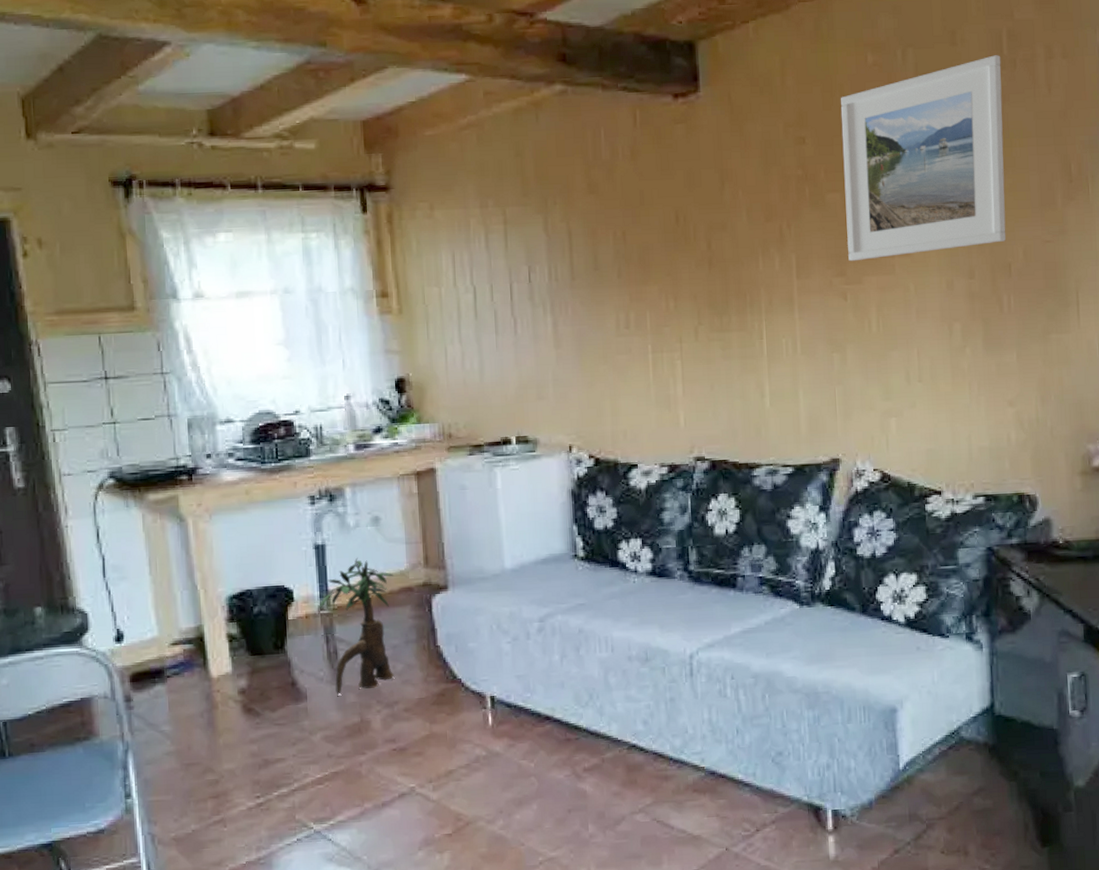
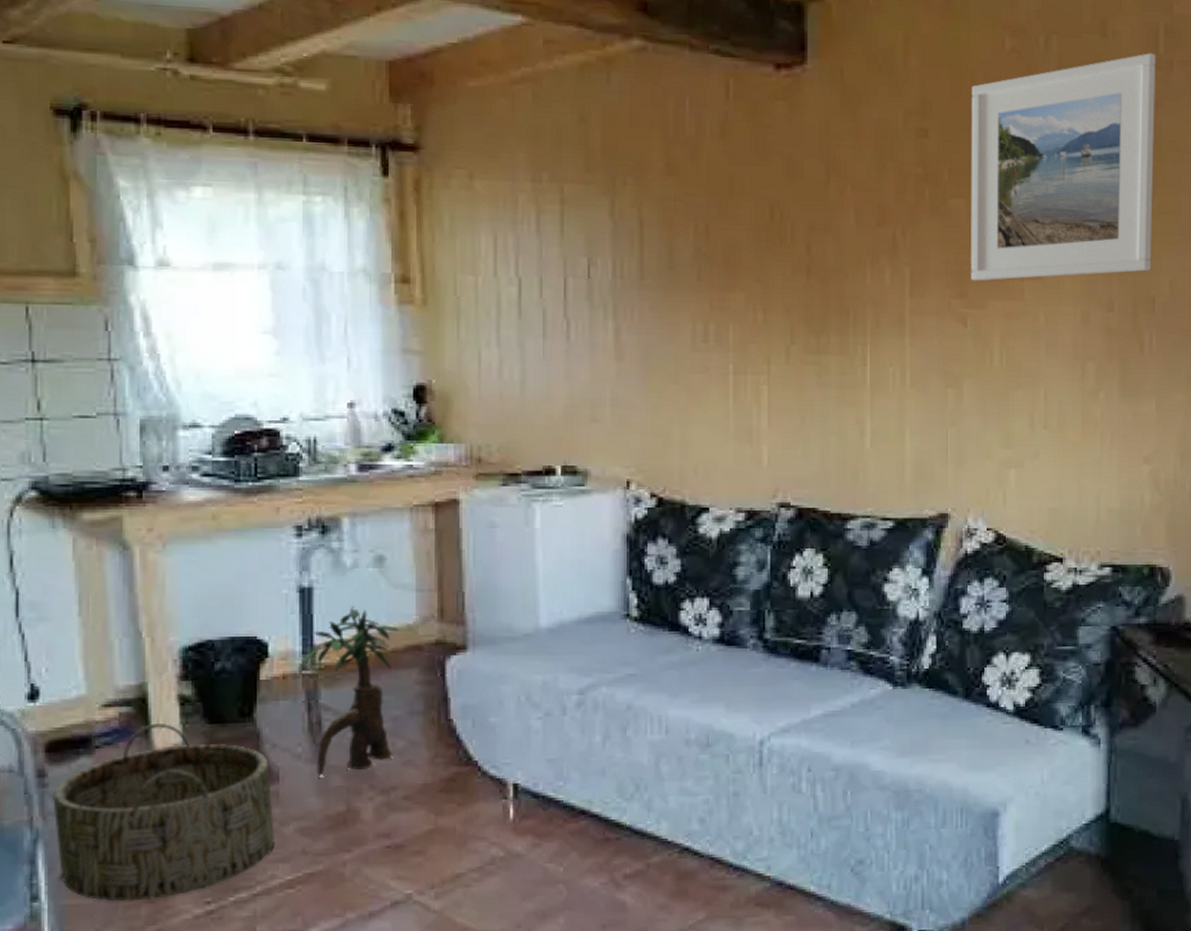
basket: none [137,655,306,798] -> present [53,722,275,902]

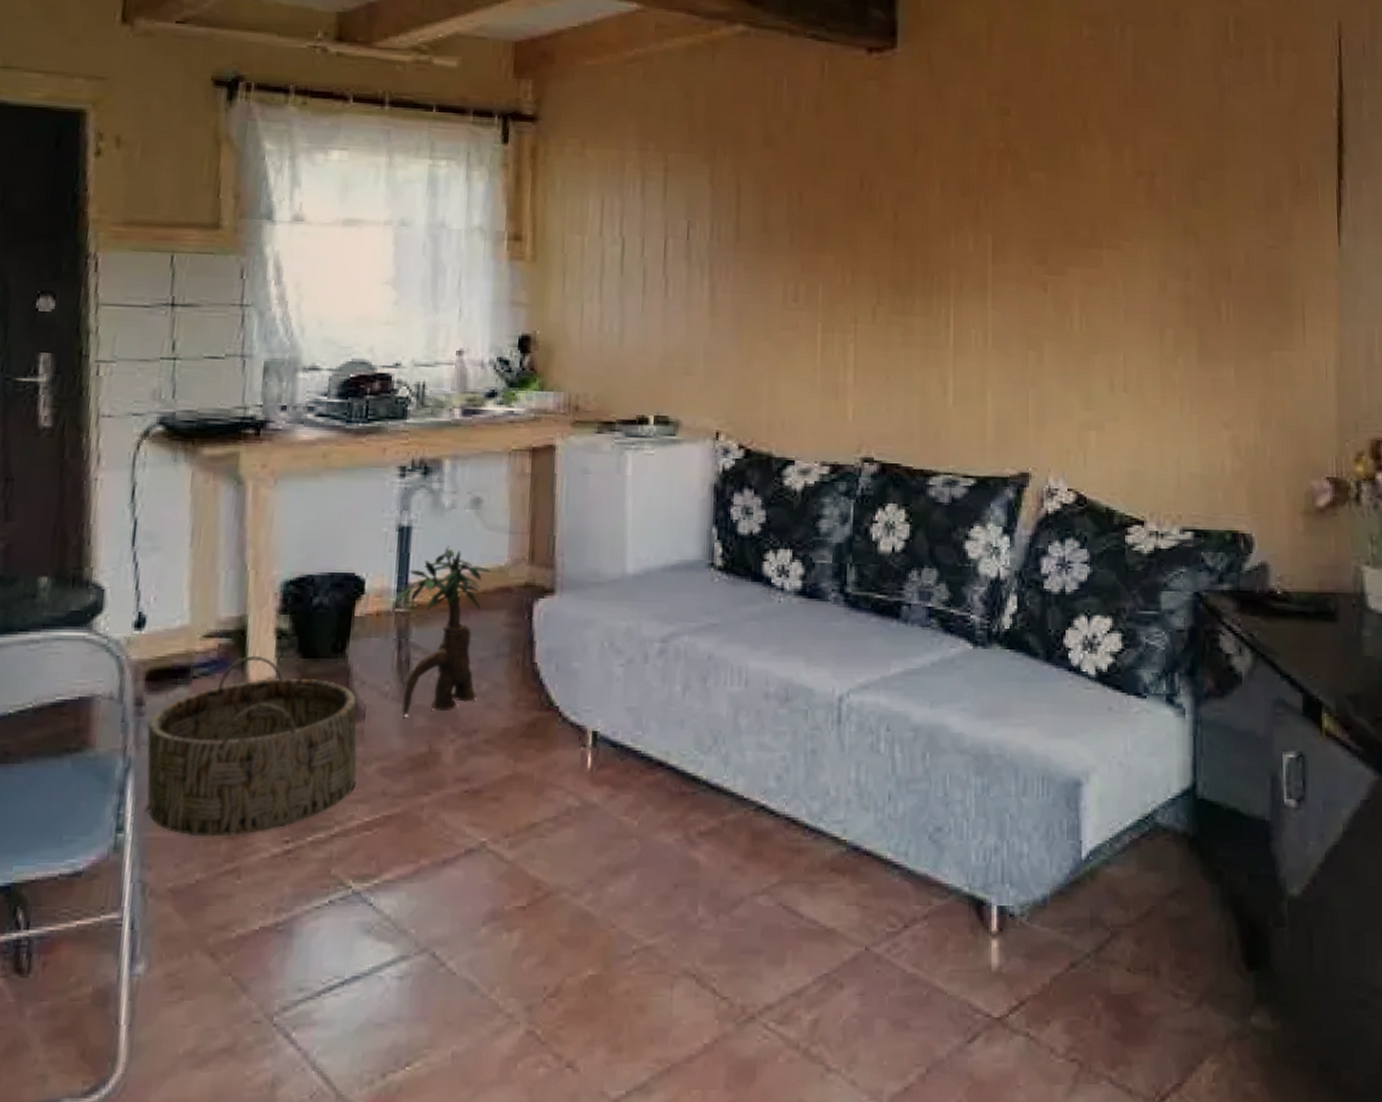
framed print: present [971,53,1156,281] -> none [1051,41,1227,250]

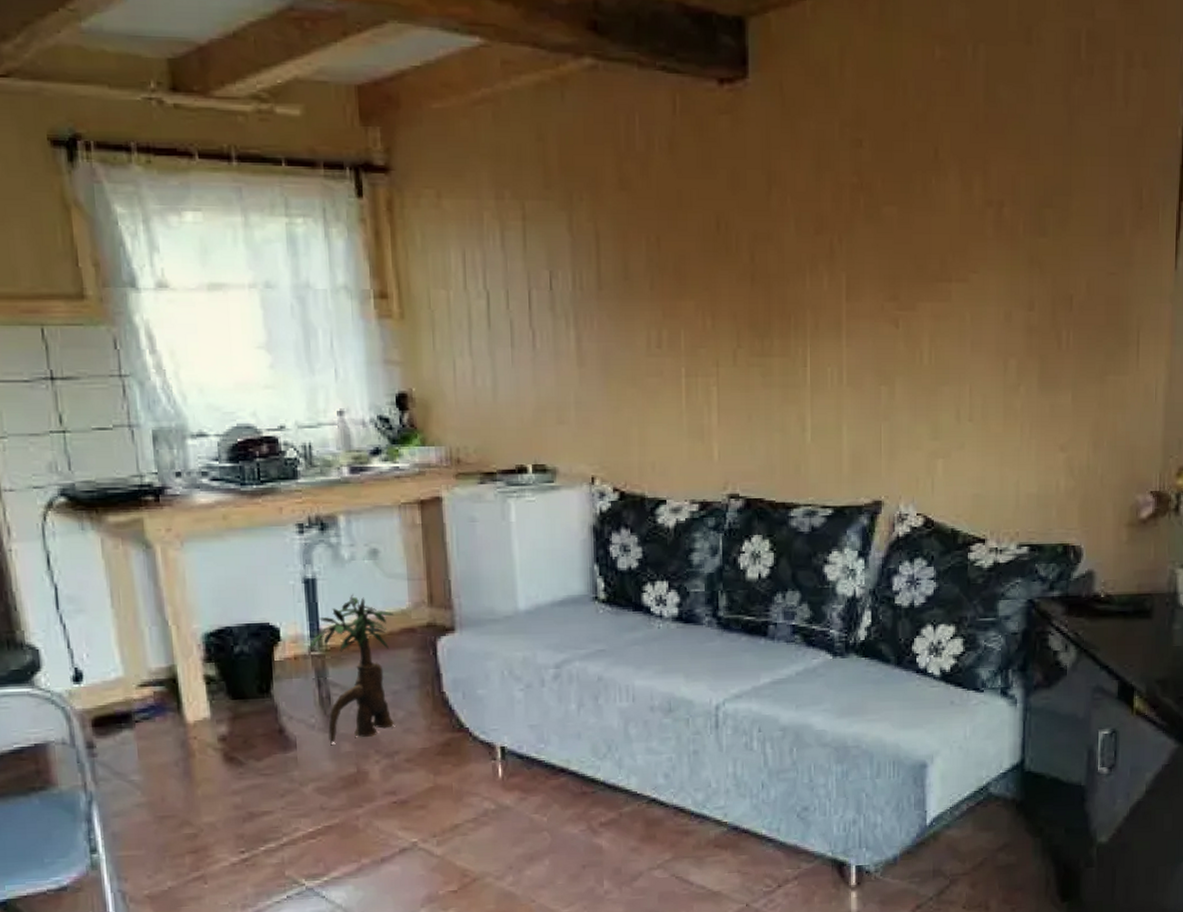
basket: present [147,655,358,837] -> none [102,699,296,853]

